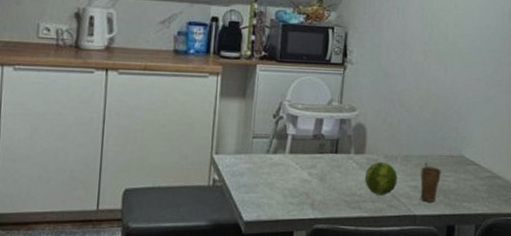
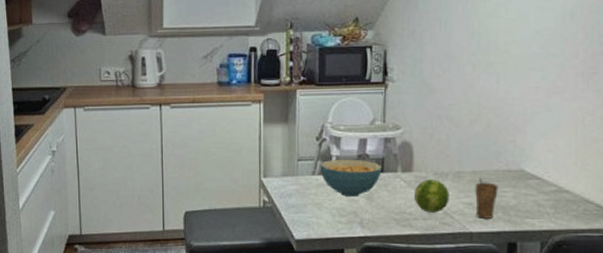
cereal bowl: none [274,138,337,177] -> present [320,159,383,196]

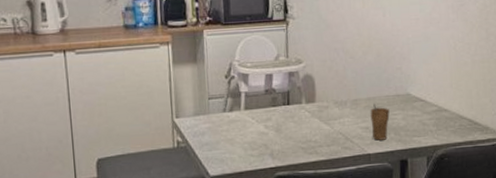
cereal bowl: present [320,159,383,196] -> none [230,94,288,130]
fruit: present [414,180,450,213] -> none [318,108,349,139]

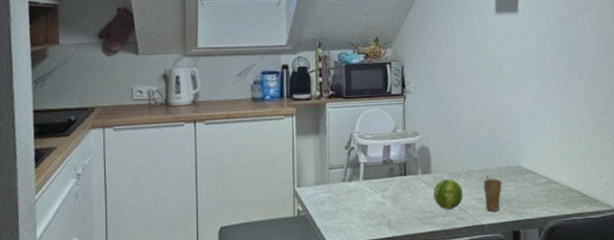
fruit: none [318,108,349,139] -> present [433,179,463,210]

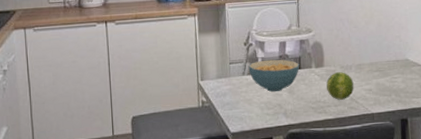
cereal bowl: none [349,164,405,200] -> present [248,59,300,92]
cup: present [483,175,502,212] -> none [373,68,391,101]

